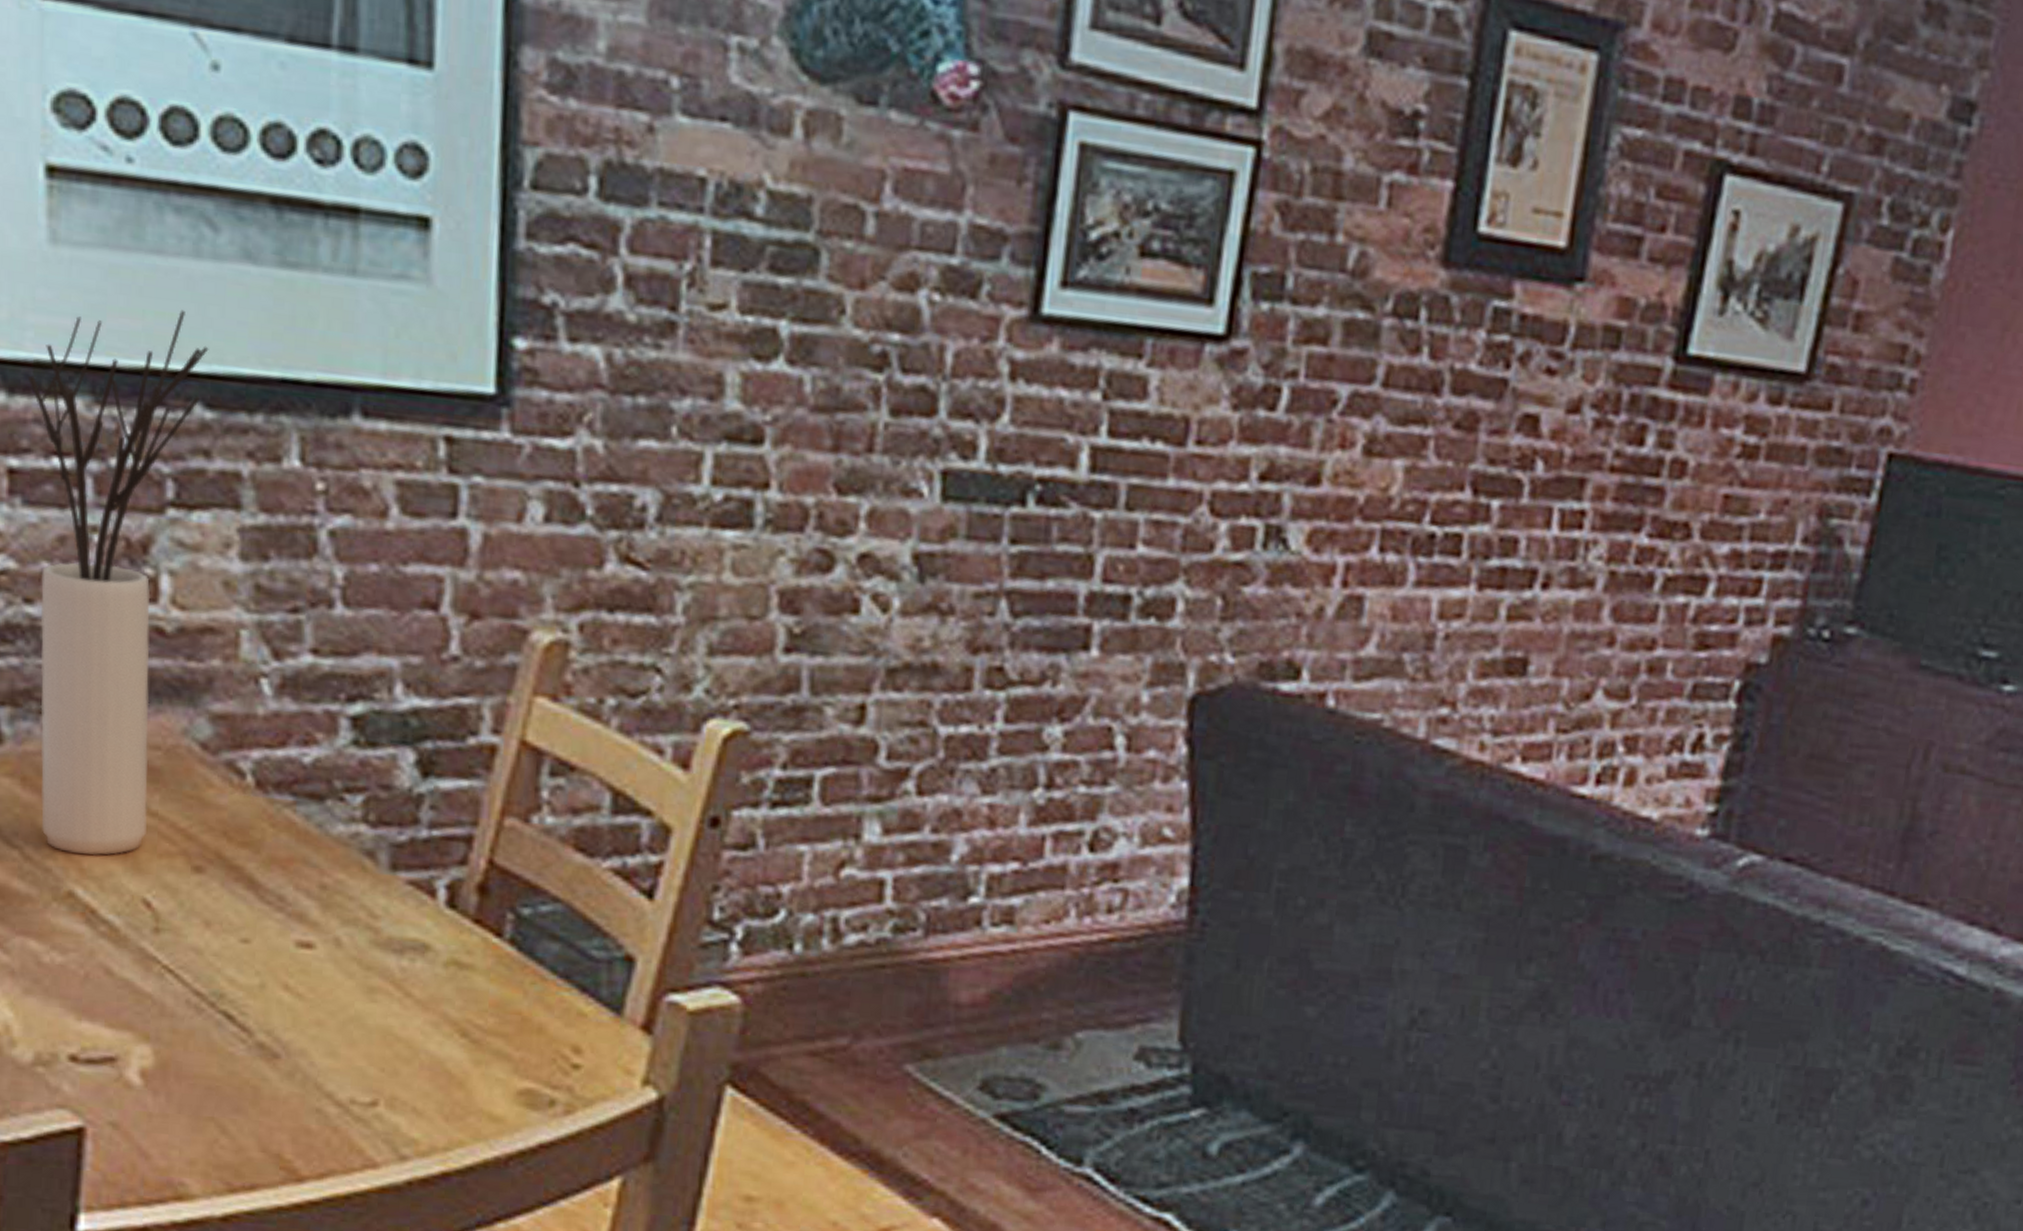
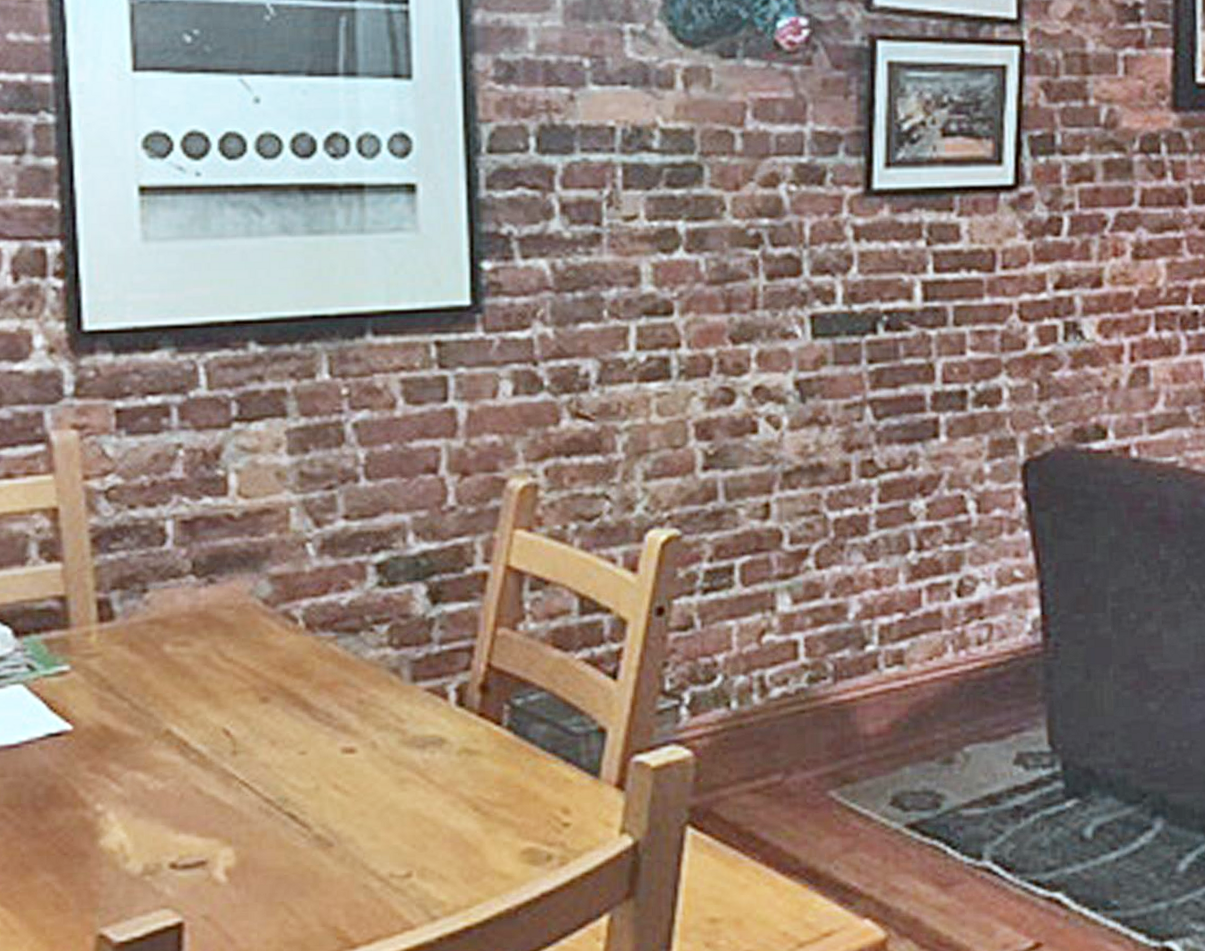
vase: present [28,309,209,856] -> none [129,275,259,699]

